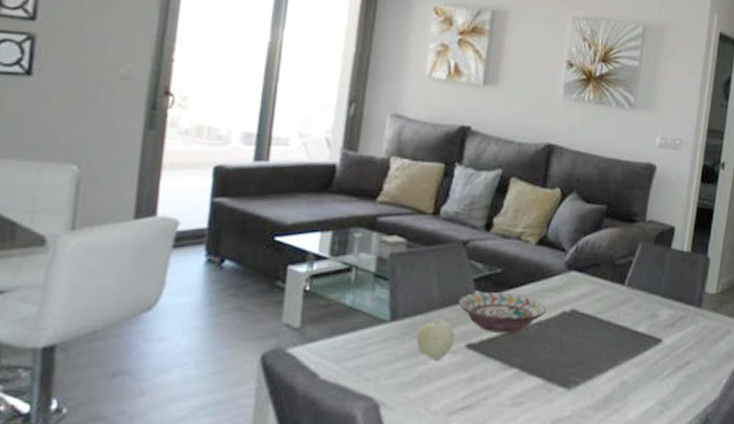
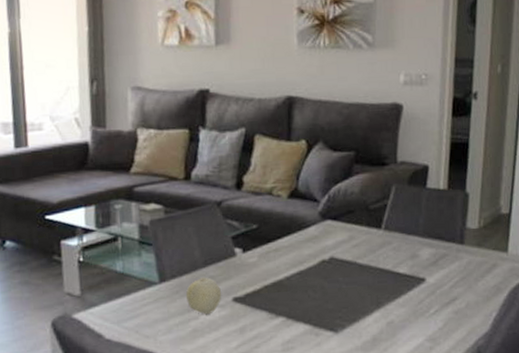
decorative bowl: present [458,292,547,334] -> none [220,247,306,286]

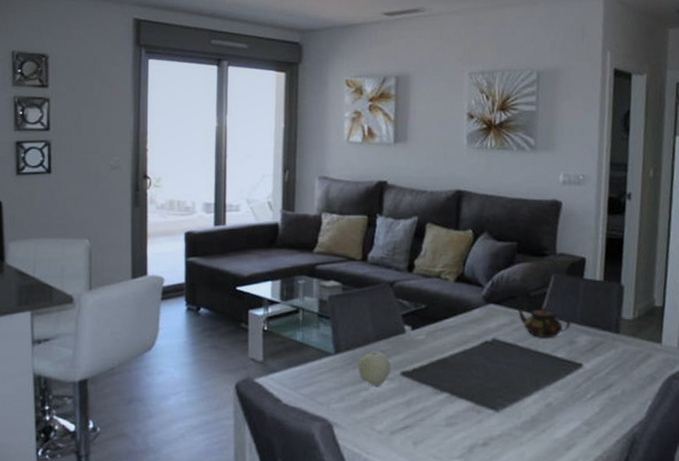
teapot: none [356,220,414,254] -> present [517,306,572,338]

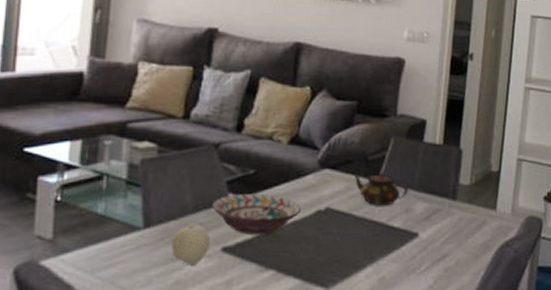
decorative bowl: none [391,326,470,362] -> present [212,194,302,235]

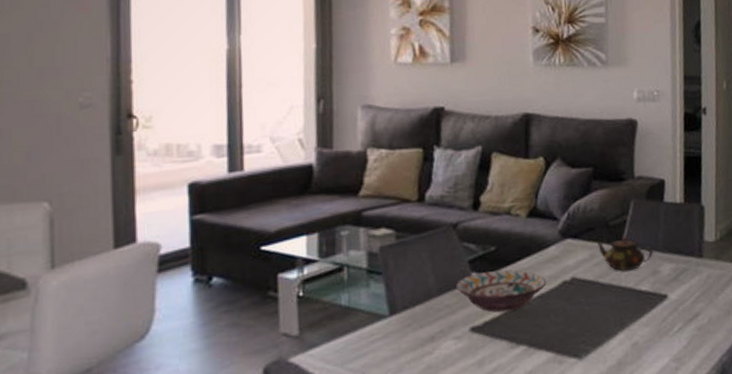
fruit: present [171,224,210,266] -> none [418,306,458,349]

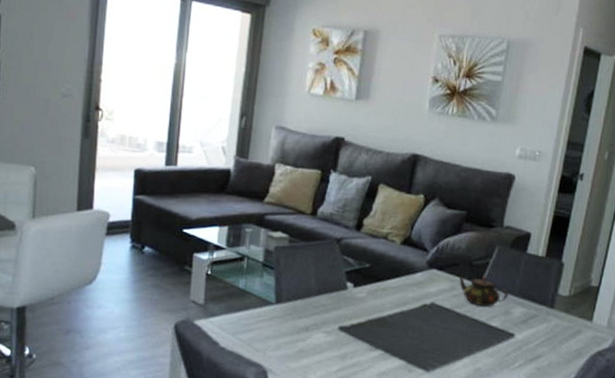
decorative bowl: present [456,270,547,313] -> none [332,283,410,320]

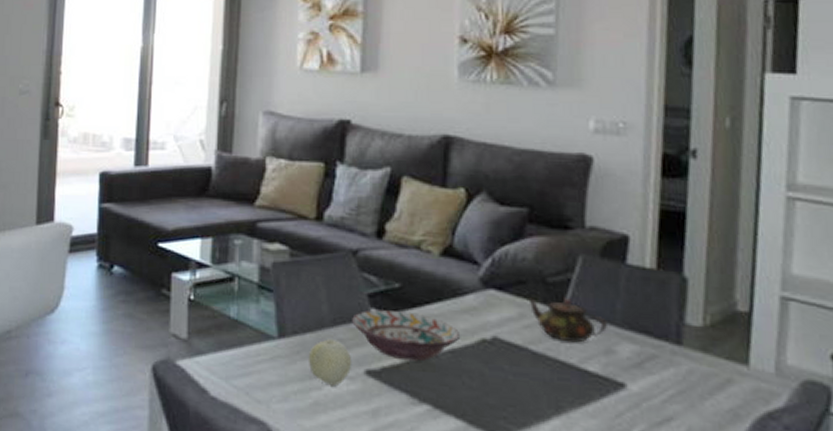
fruit: none [297,304,329,339] -> present [308,339,351,386]
decorative bowl: none [332,283,410,320] -> present [352,309,461,362]

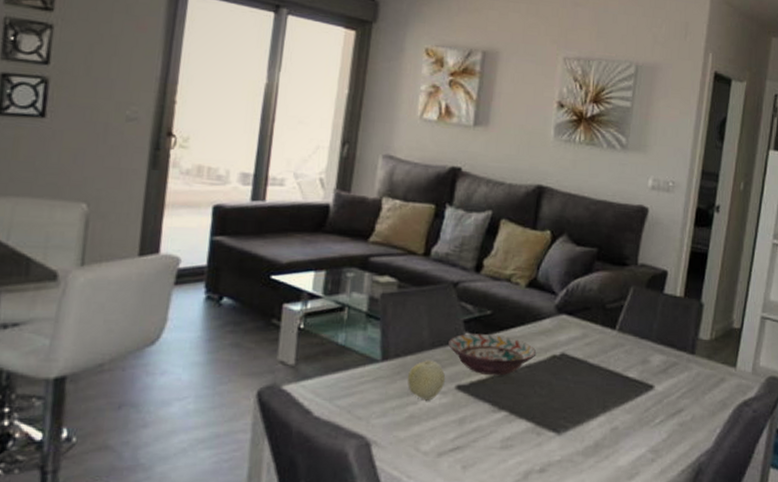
teapot: present [528,297,609,343] -> none [591,320,647,356]

